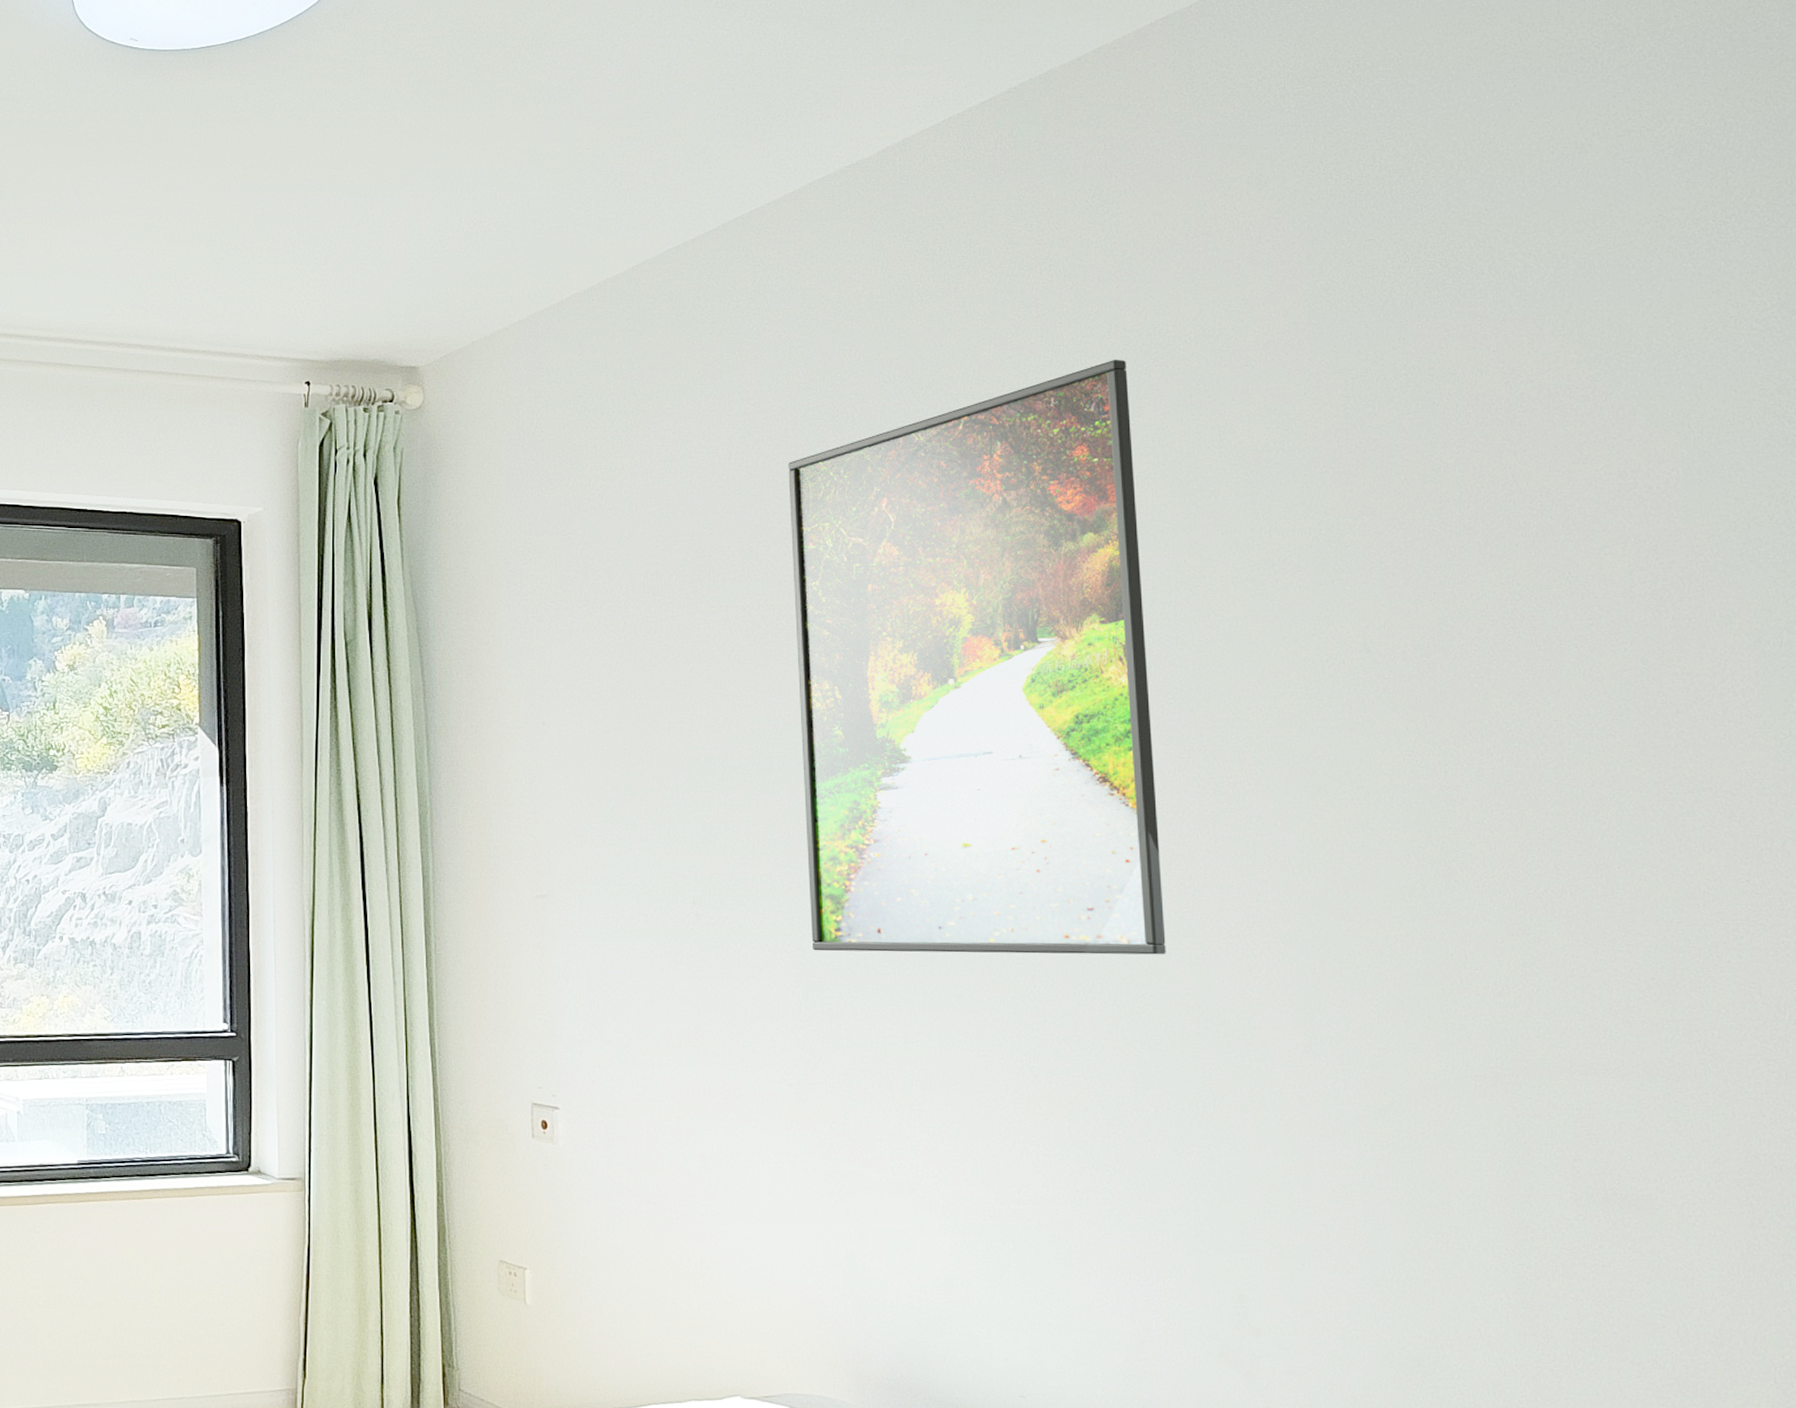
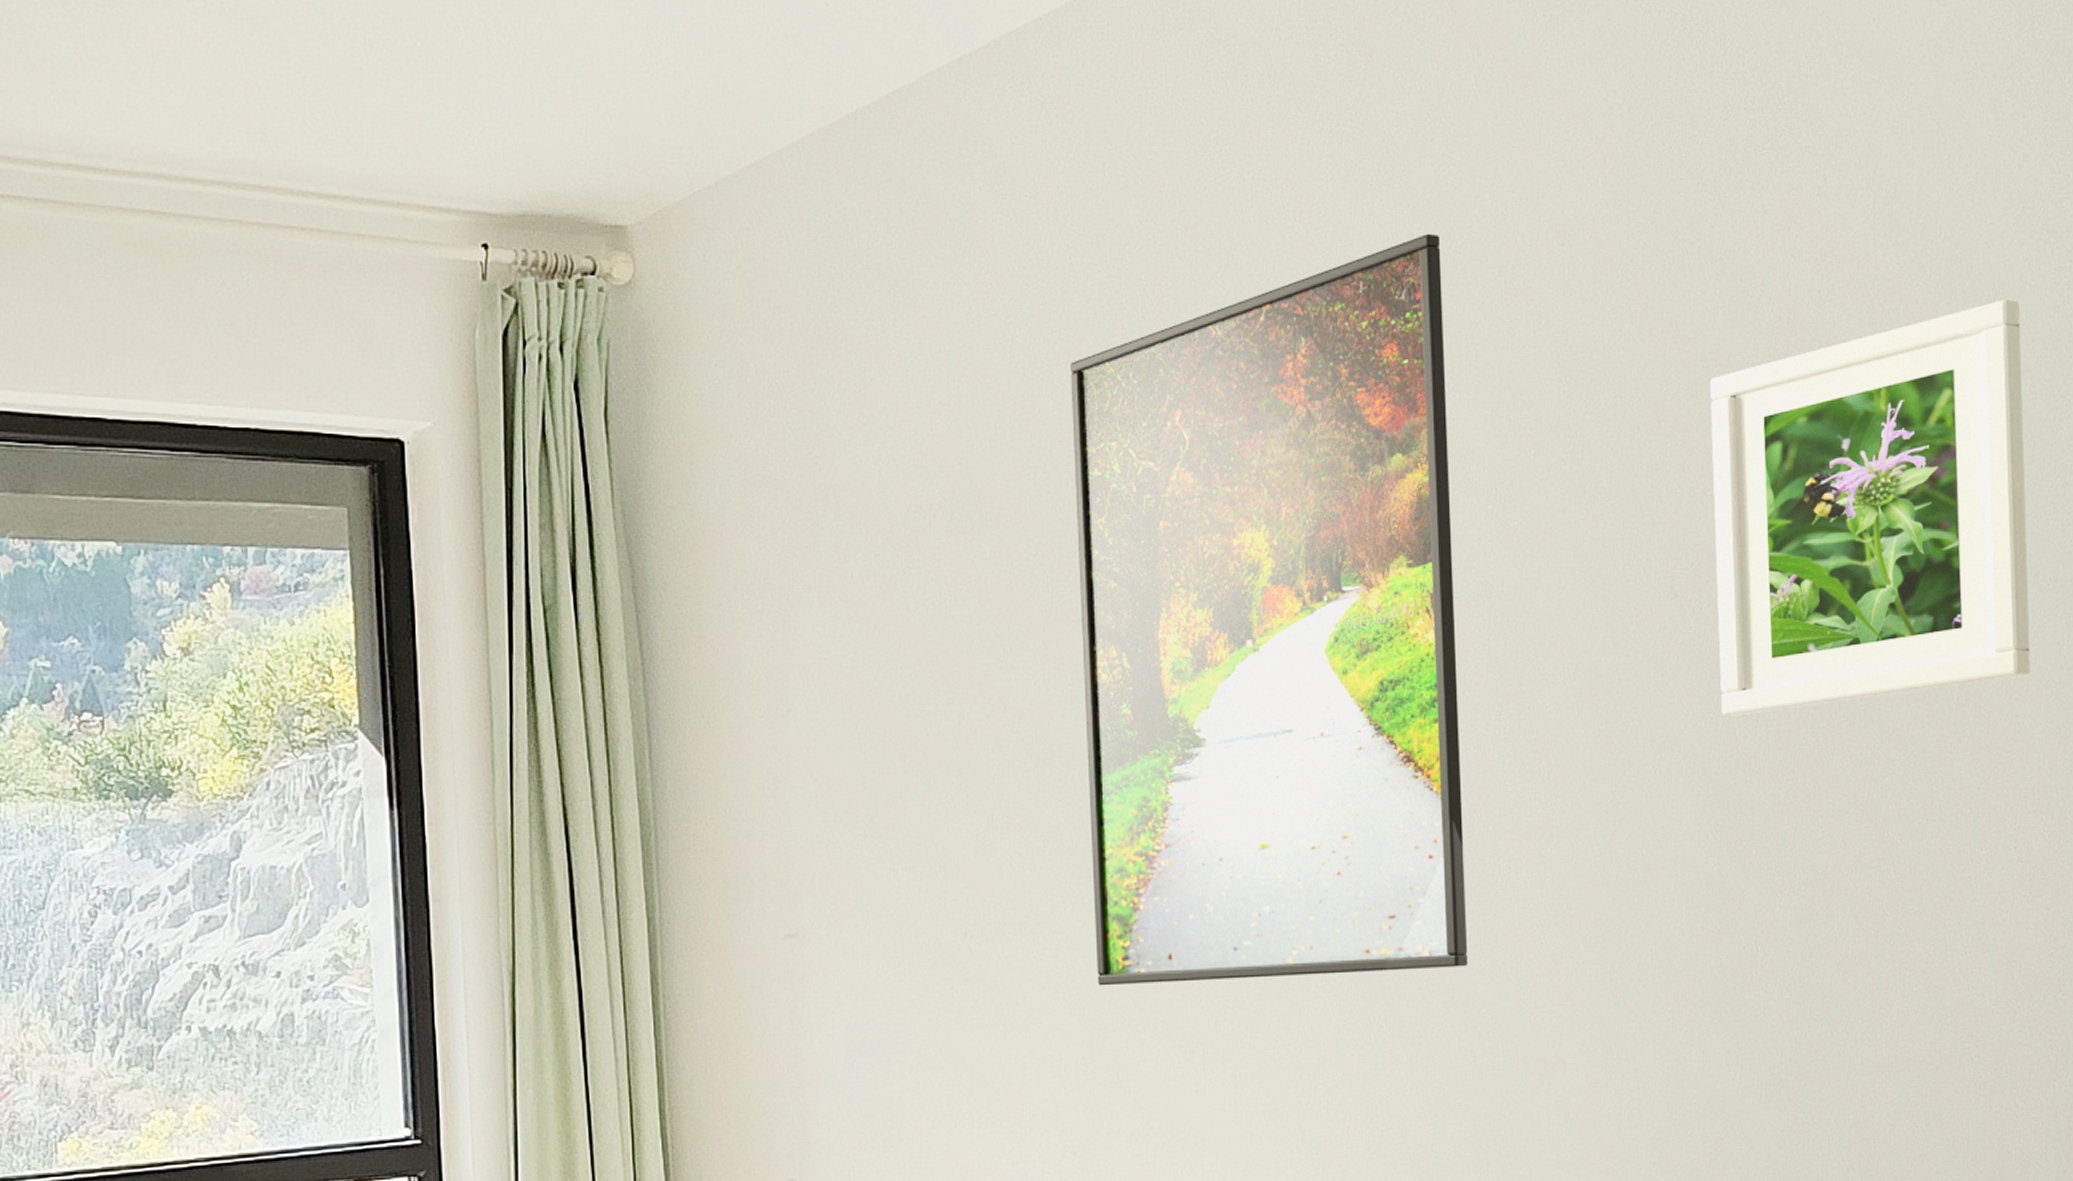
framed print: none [1397,404,1756,754] -> present [1709,300,2031,716]

